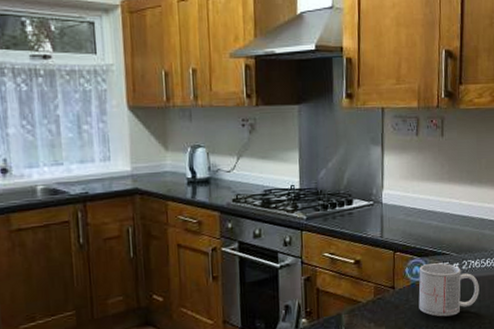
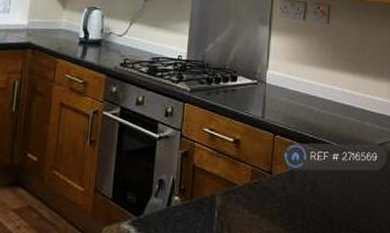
mug: present [418,263,479,317] -> none [295,151,358,211]

